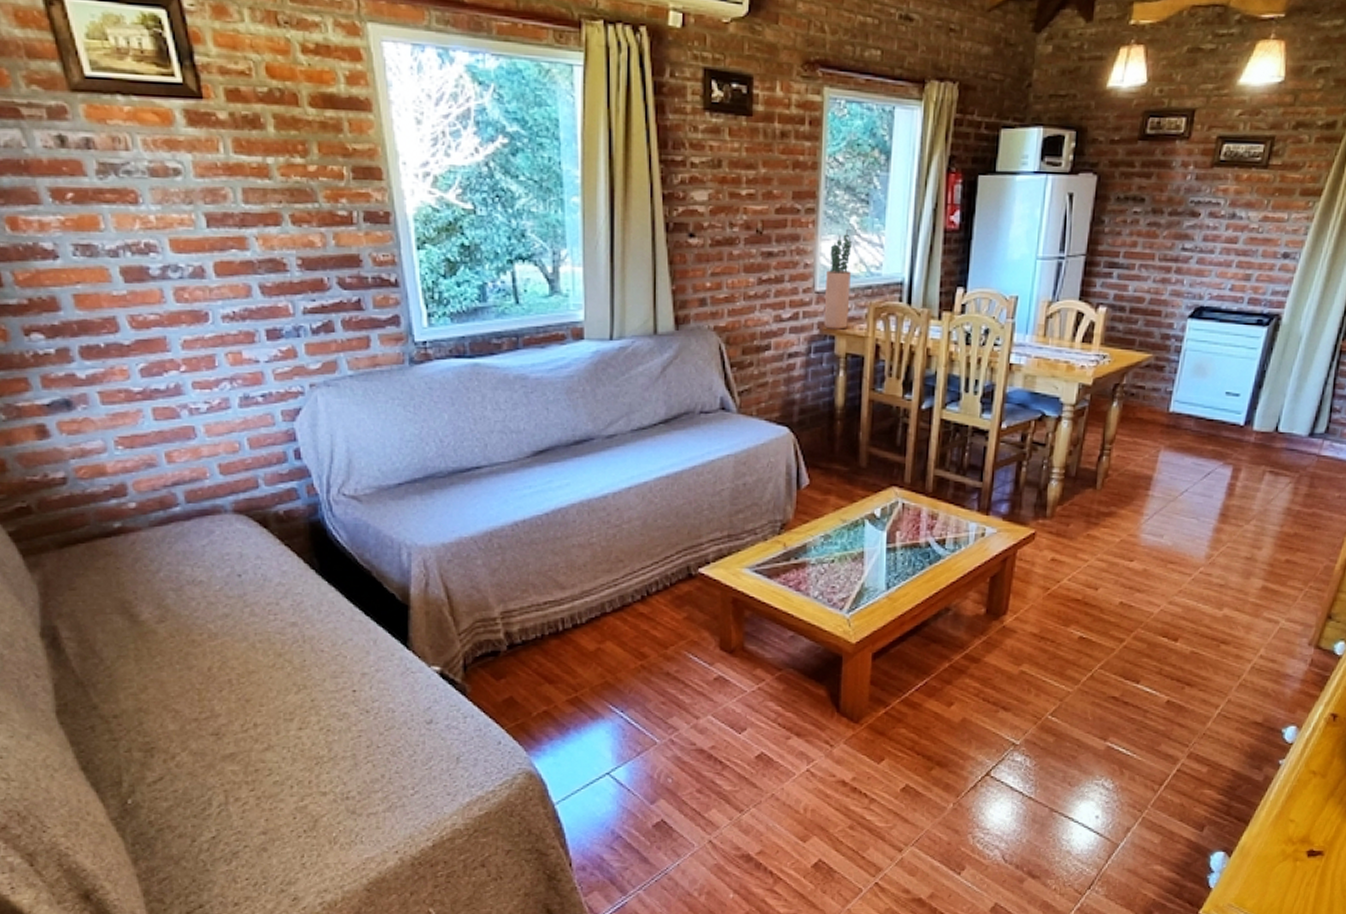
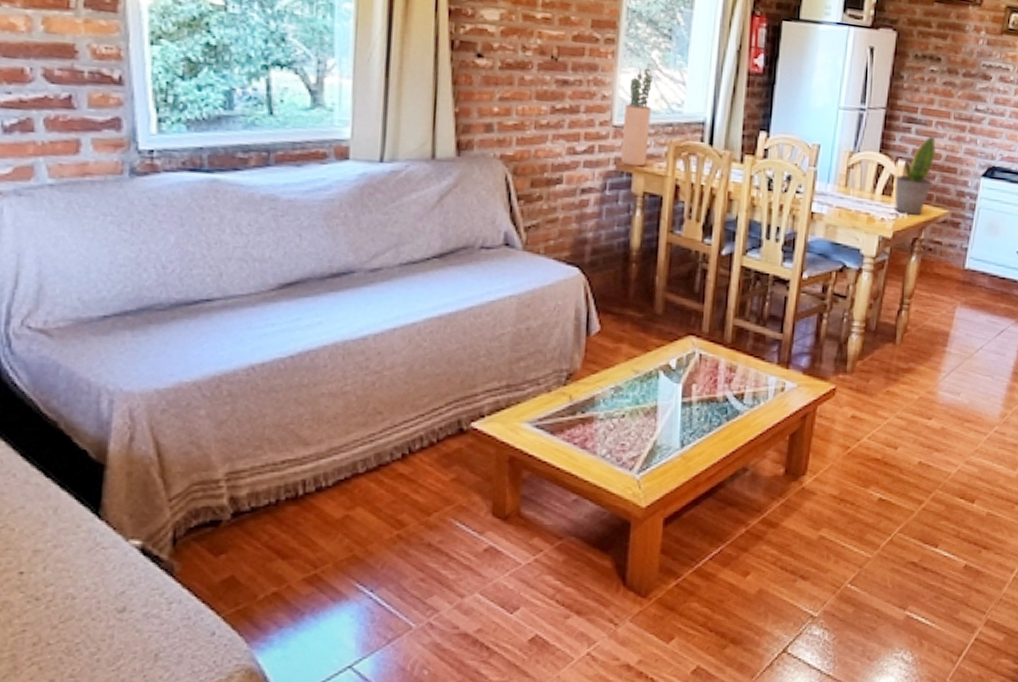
potted plant: none [1094,278,1140,362] -> present [894,134,937,217]

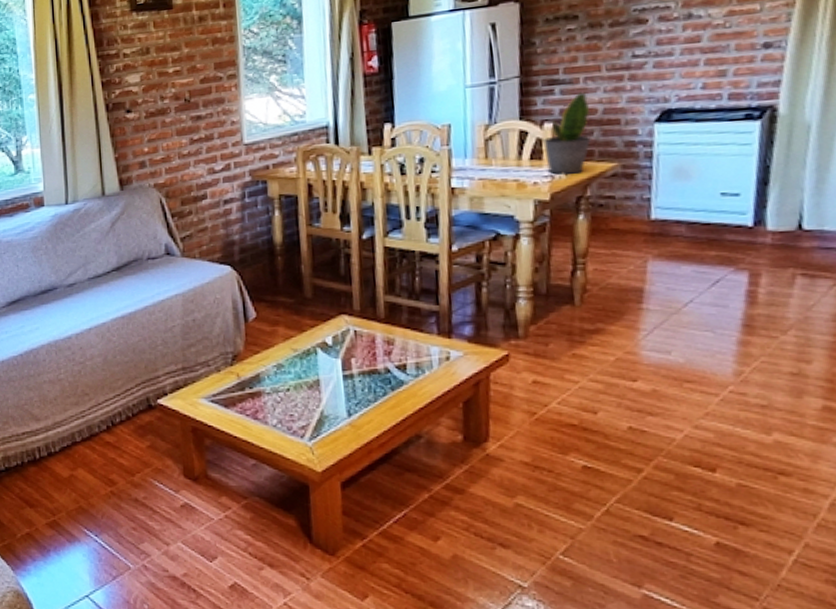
vase: present [620,63,653,167] -> none [252,87,278,175]

